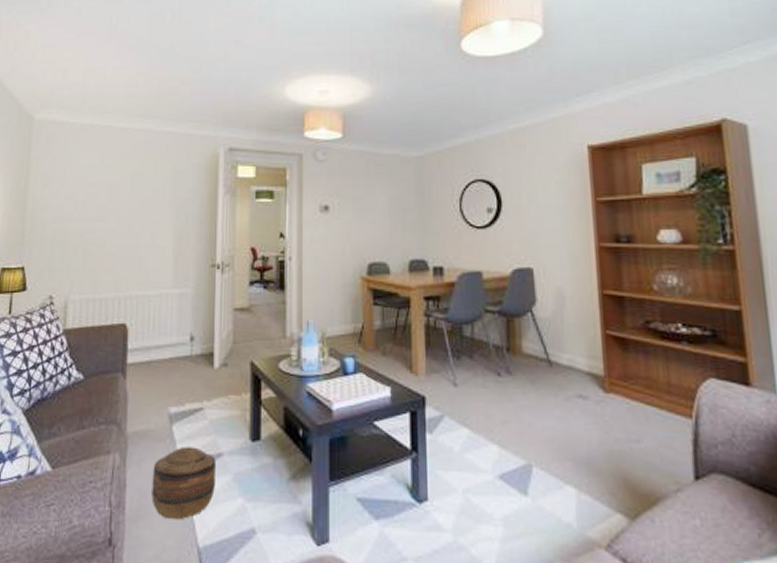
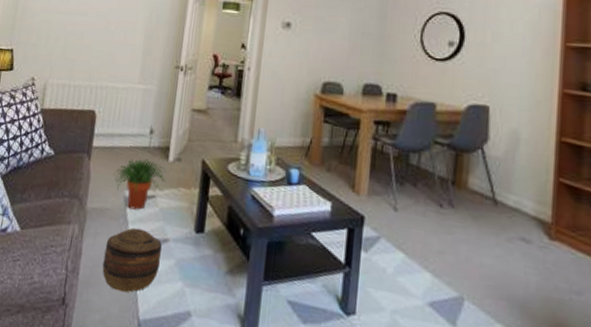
potted plant: none [154,369,213,427] -> present [114,158,166,210]

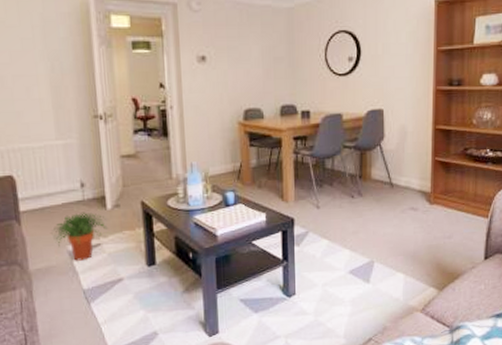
basket: present [102,227,163,293] -> none [59,276,119,334]

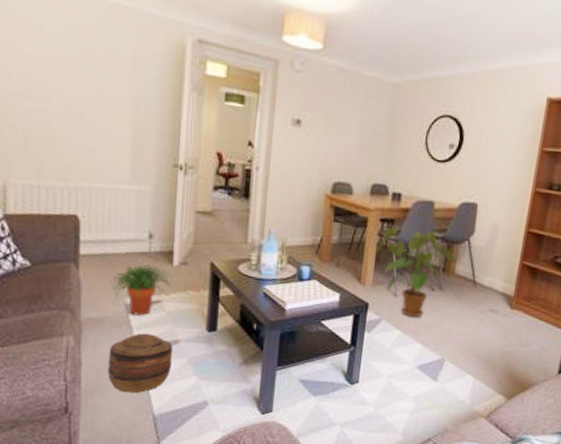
basket: none [59,276,119,334] -> present [108,333,173,394]
house plant: none [294,142,372,226] -> present [376,227,457,318]

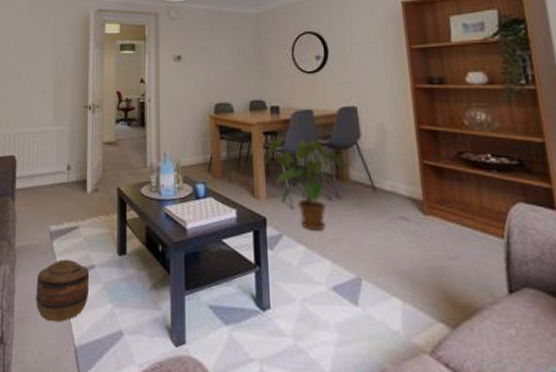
potted plant: present [110,264,171,316] -> none [38,193,86,242]

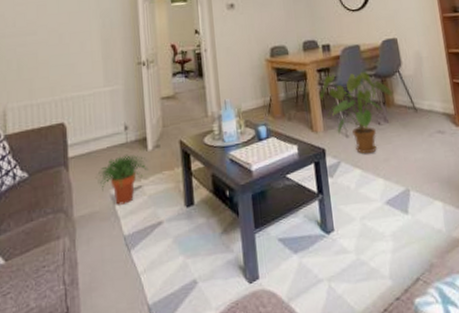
basket: present [36,259,90,323] -> none [101,220,158,286]
potted plant: none [38,193,86,242] -> present [96,154,149,205]

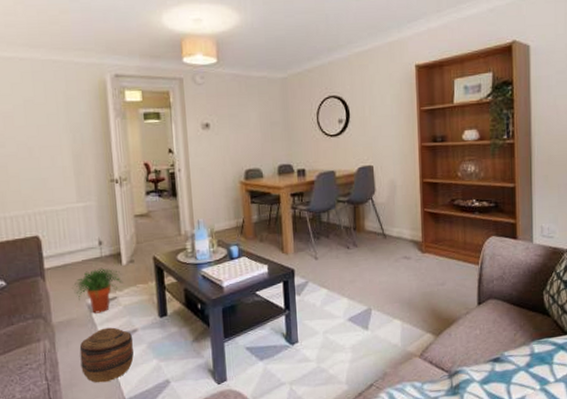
basket: none [101,220,158,286] -> present [79,327,134,383]
house plant: present [320,71,394,154] -> none [292,197,365,276]

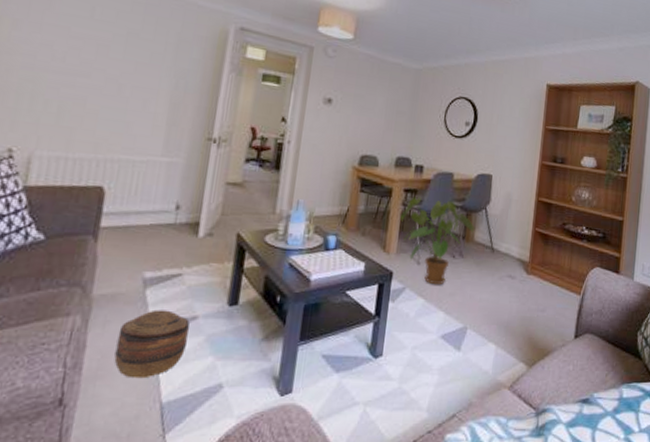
potted plant: present [72,267,123,314] -> none [129,236,195,291]
house plant: none [292,197,365,276] -> present [400,197,475,285]

